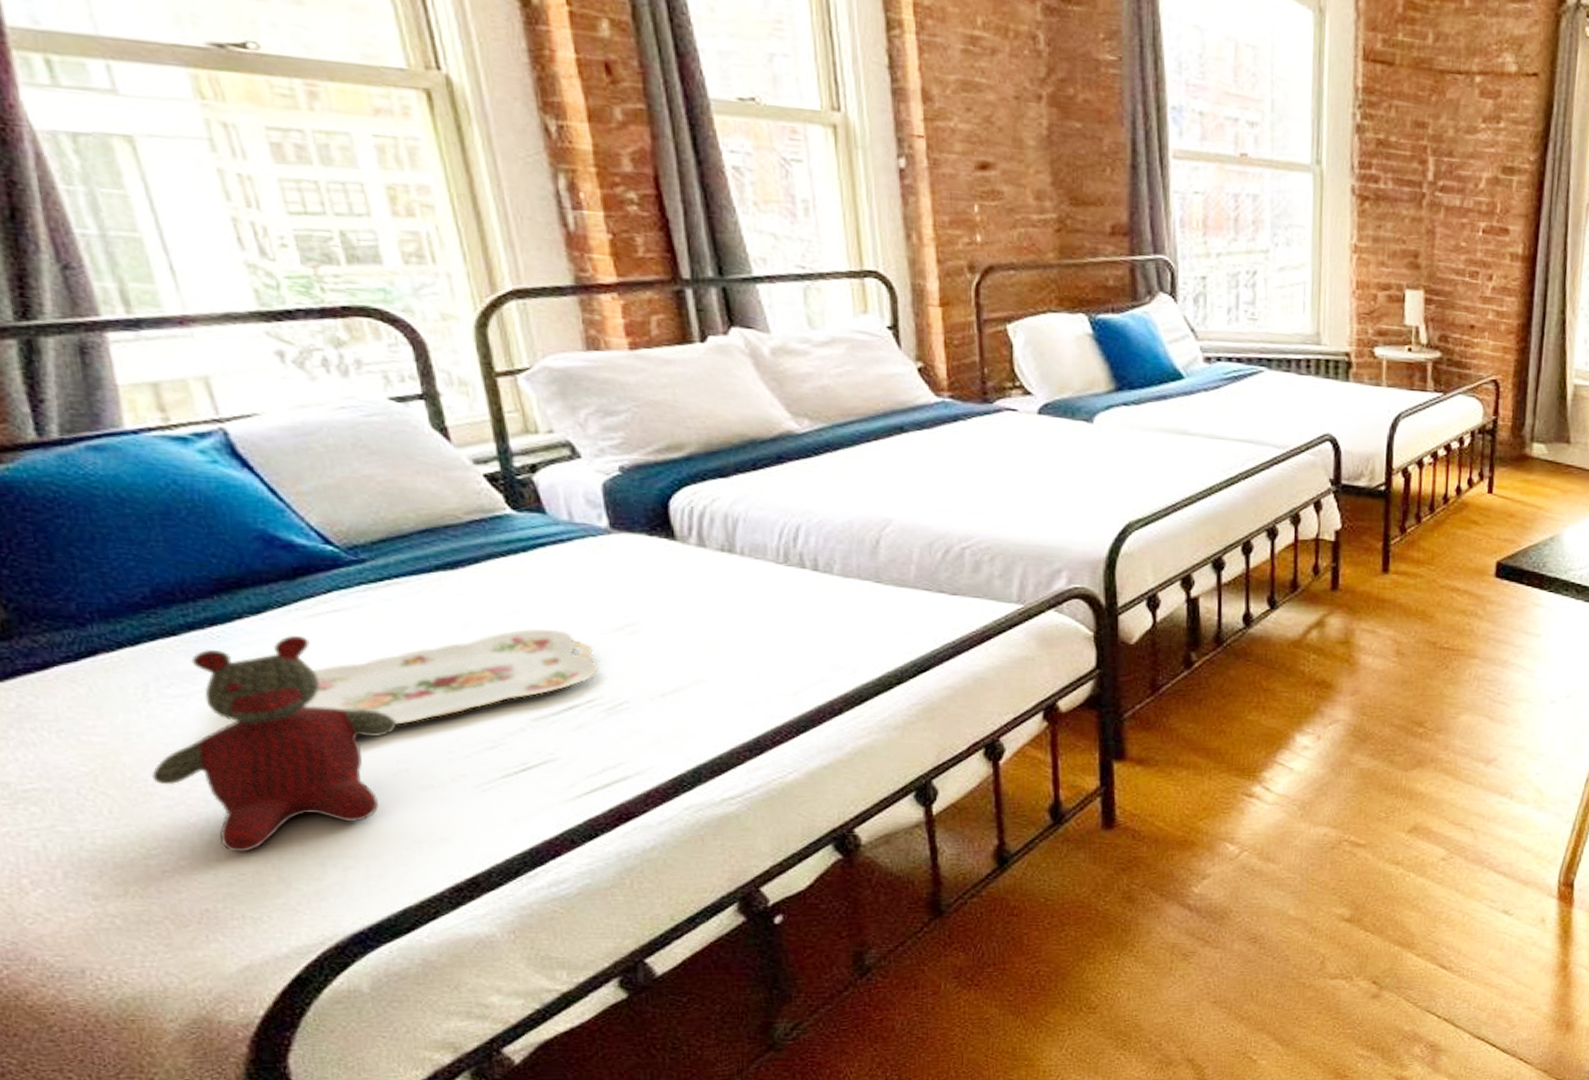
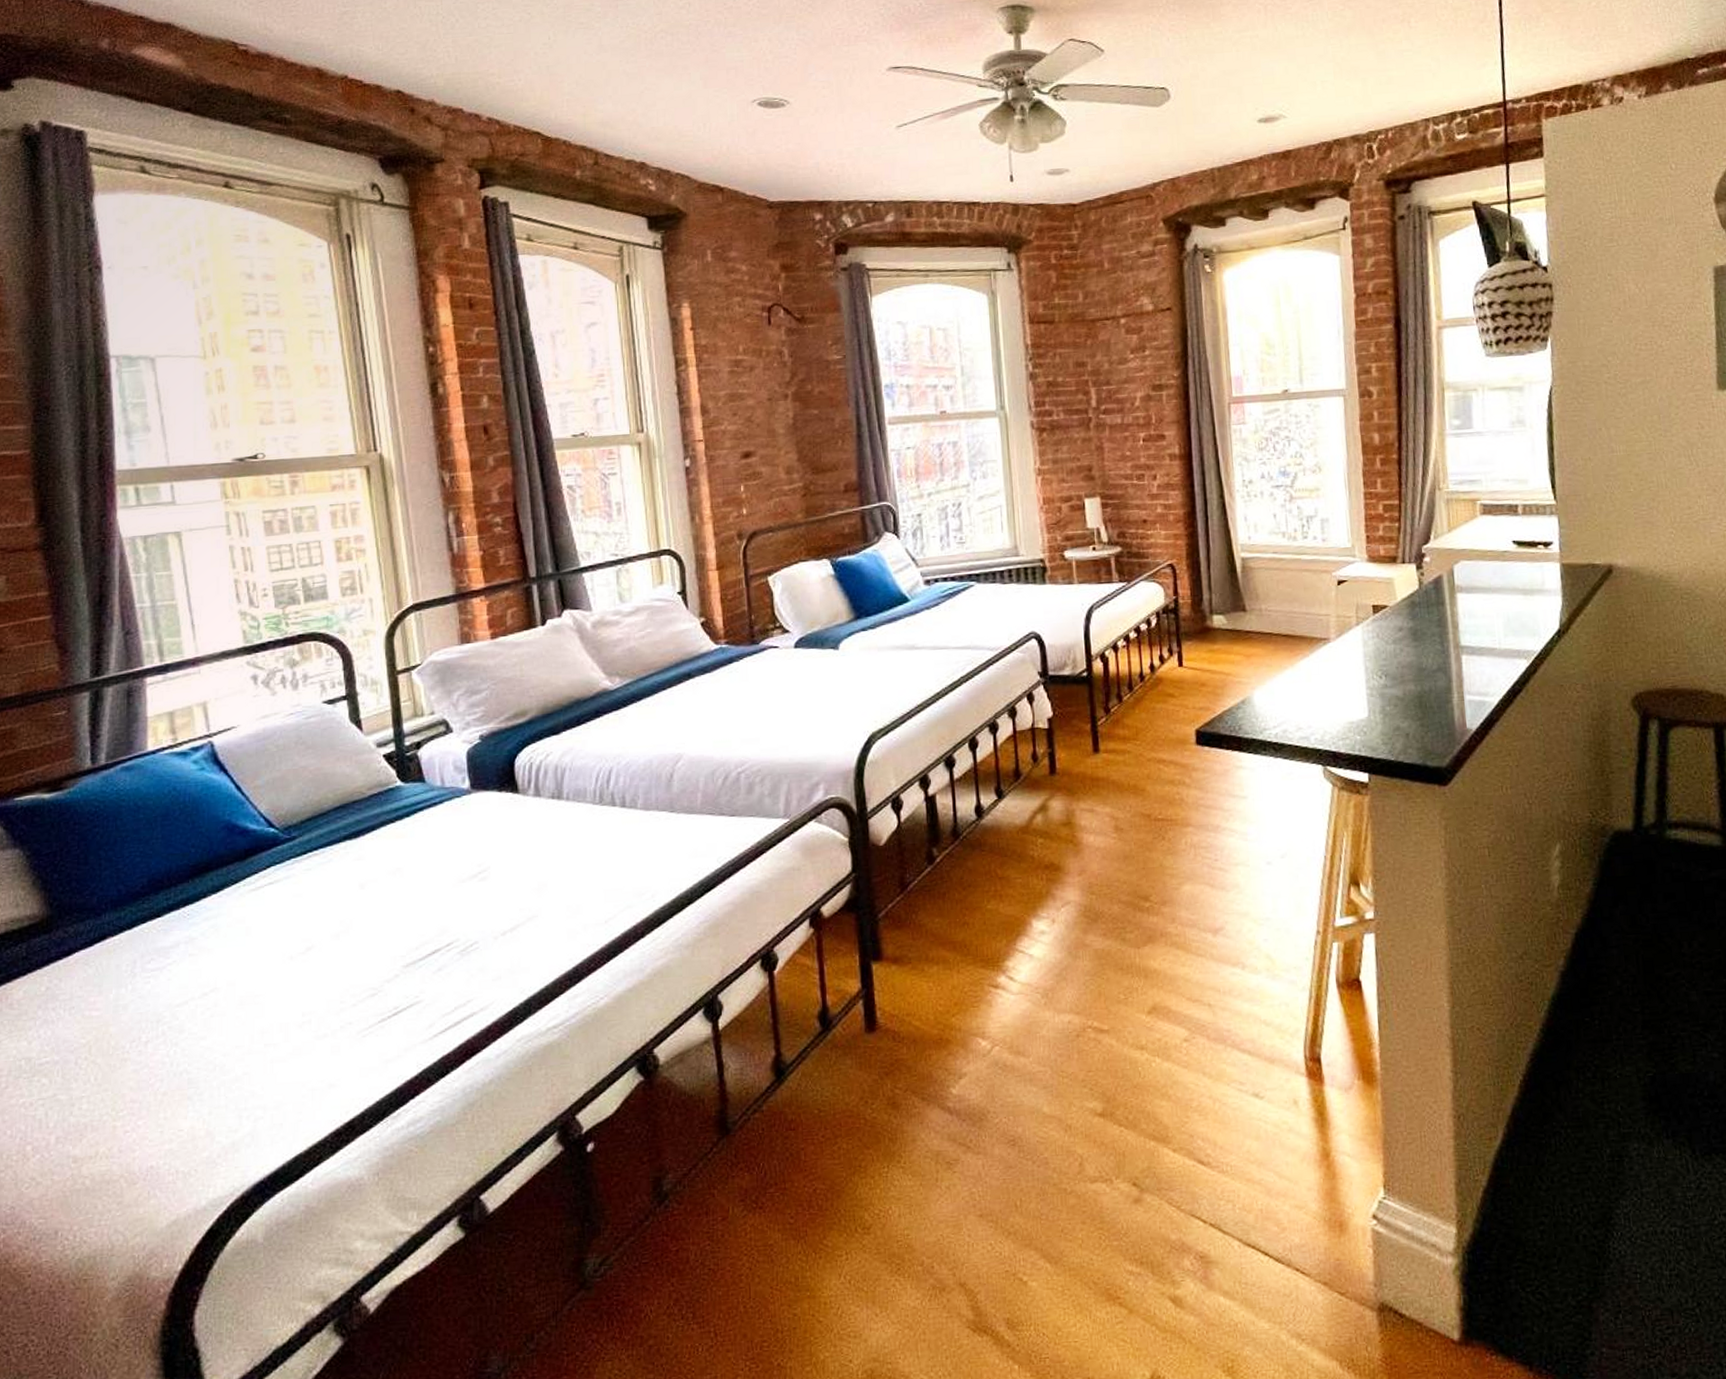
stuffed bear: present [152,635,398,852] -> none [128,907,306,1110]
serving tray: present [304,629,599,726] -> none [240,882,457,982]

